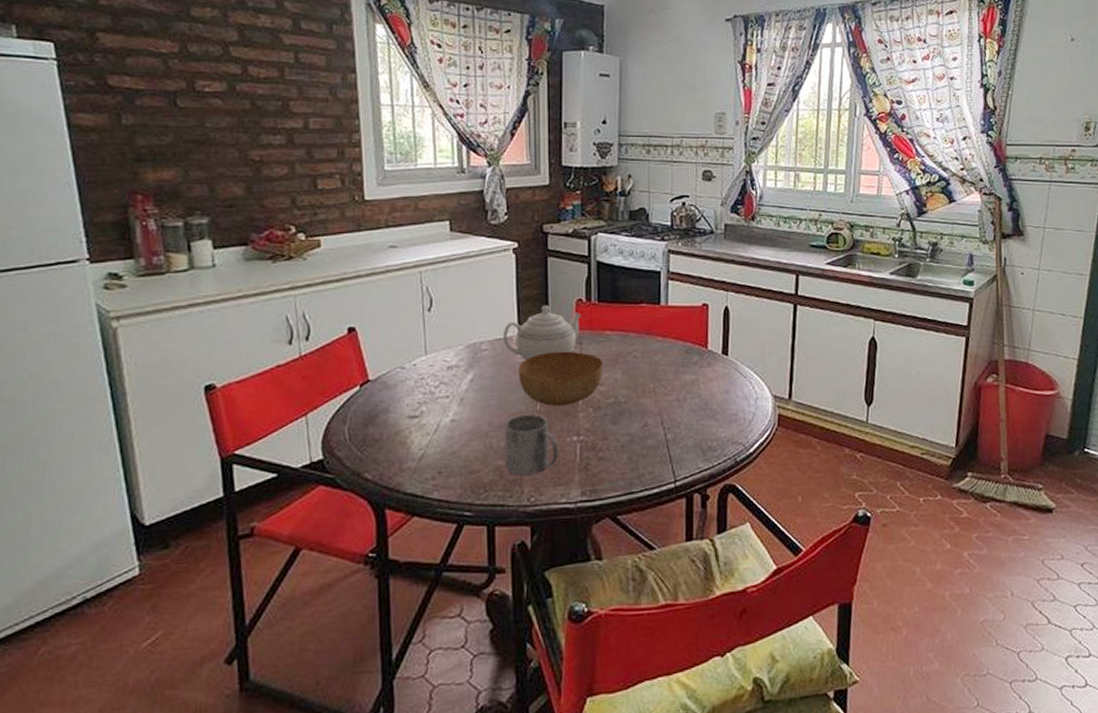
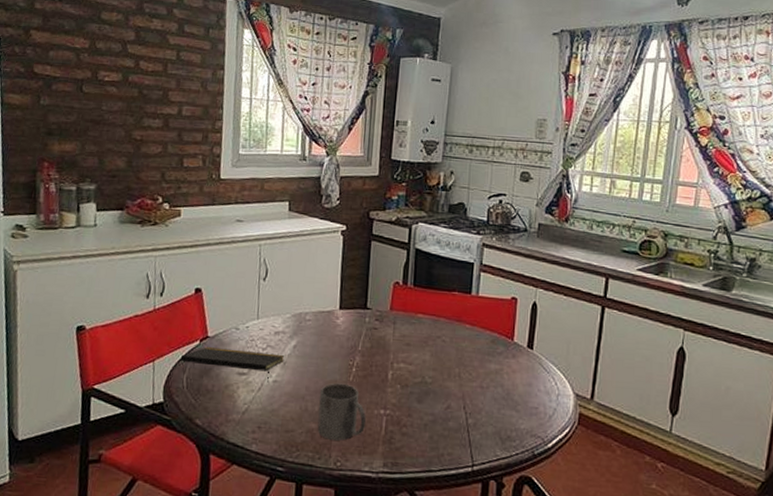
notepad: none [339,390,462,423] -> present [181,347,285,383]
teapot: present [502,305,581,361] -> none [325,284,397,334]
bowl: present [518,351,604,407] -> none [336,328,414,381]

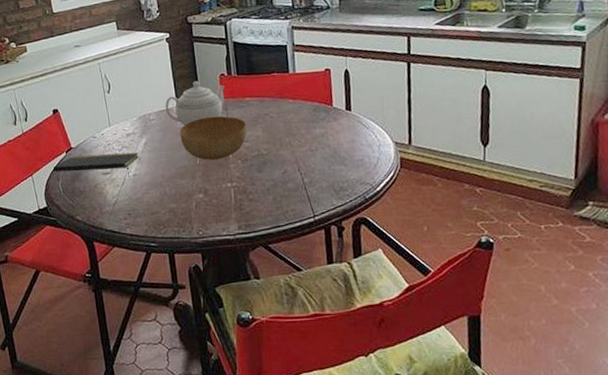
mug: present [317,383,366,441] -> none [174,167,217,215]
teapot: none [325,284,397,334] -> present [165,81,225,126]
bowl: none [336,328,414,381] -> present [180,116,247,161]

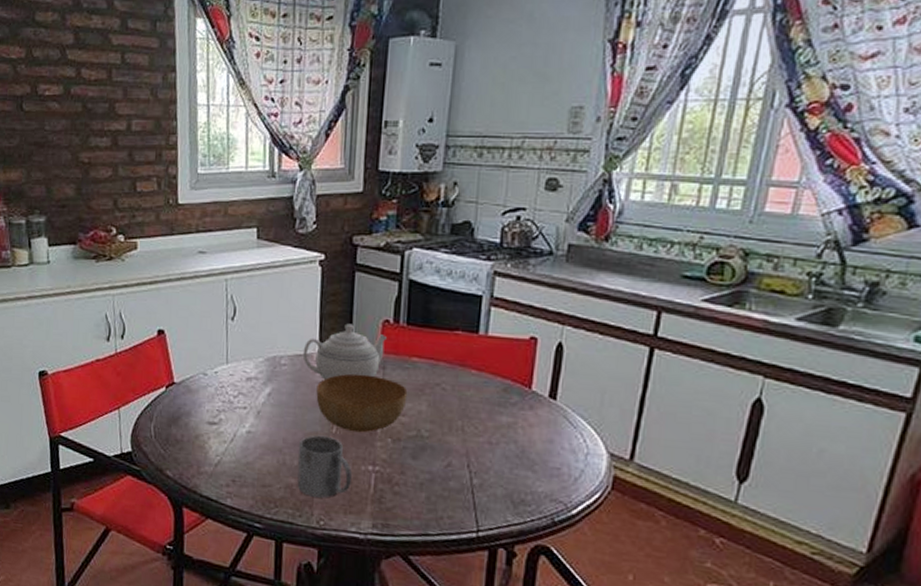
notepad: present [54,152,139,177] -> none [147,394,259,433]
mug: none [174,167,217,215] -> present [297,435,352,498]

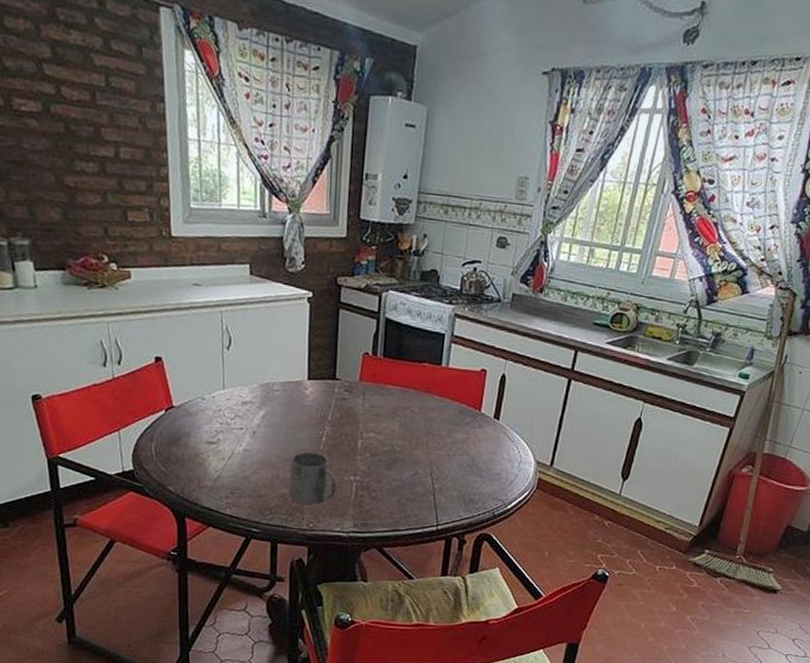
teapot: present [302,323,387,380] -> none [293,355,366,404]
bowl: present [316,373,408,433] -> none [305,398,384,449]

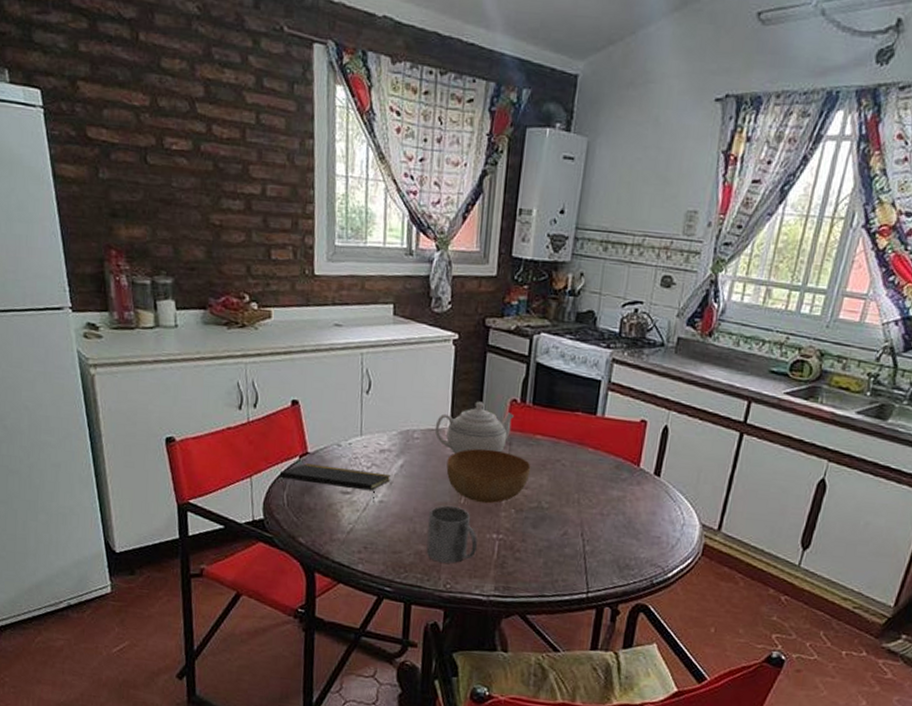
notepad: none [147,416,254,451] -> present [280,463,391,503]
teapot: none [293,355,366,404] -> present [434,401,514,454]
bowl: none [305,398,384,449] -> present [446,448,531,504]

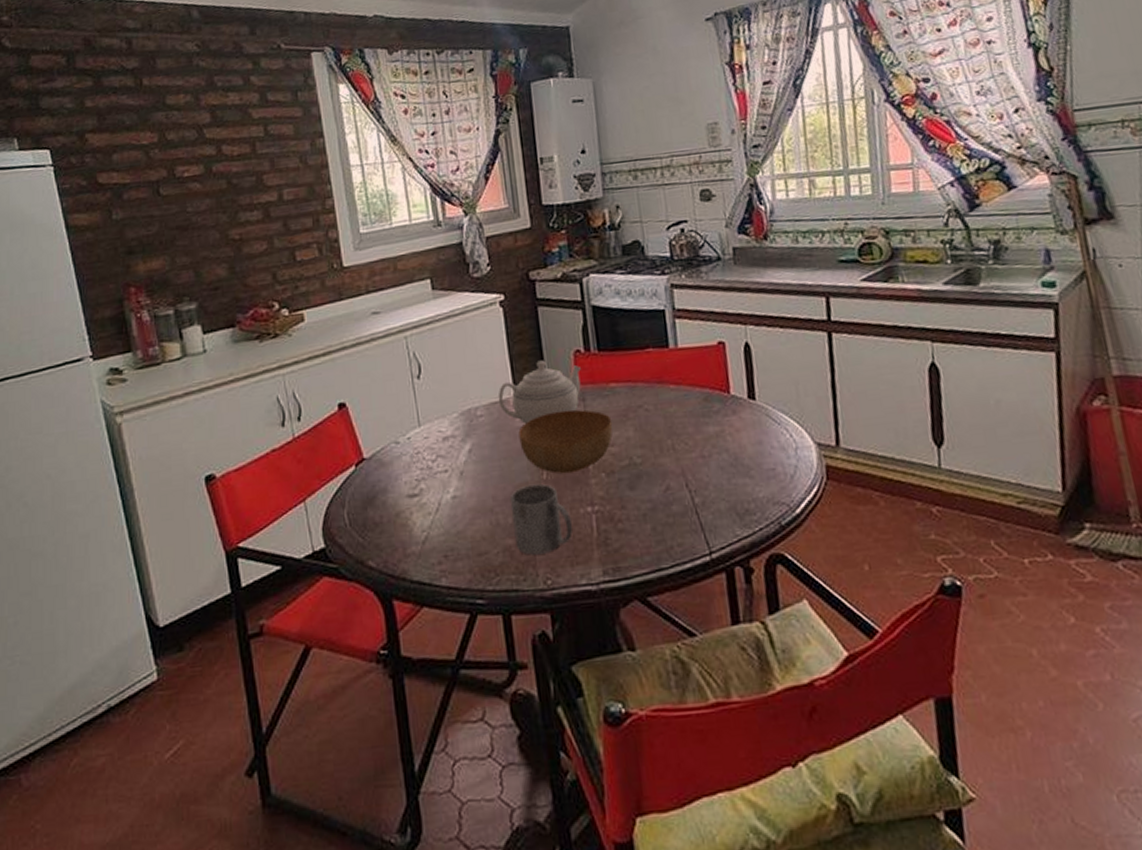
notepad: present [280,463,391,503] -> none [337,463,461,500]

